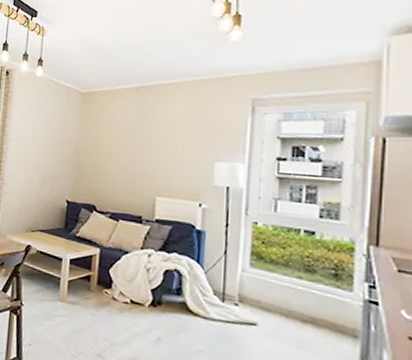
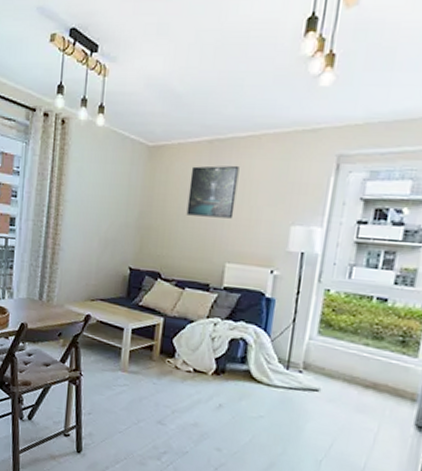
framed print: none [117,108,164,156] -> present [186,165,240,219]

